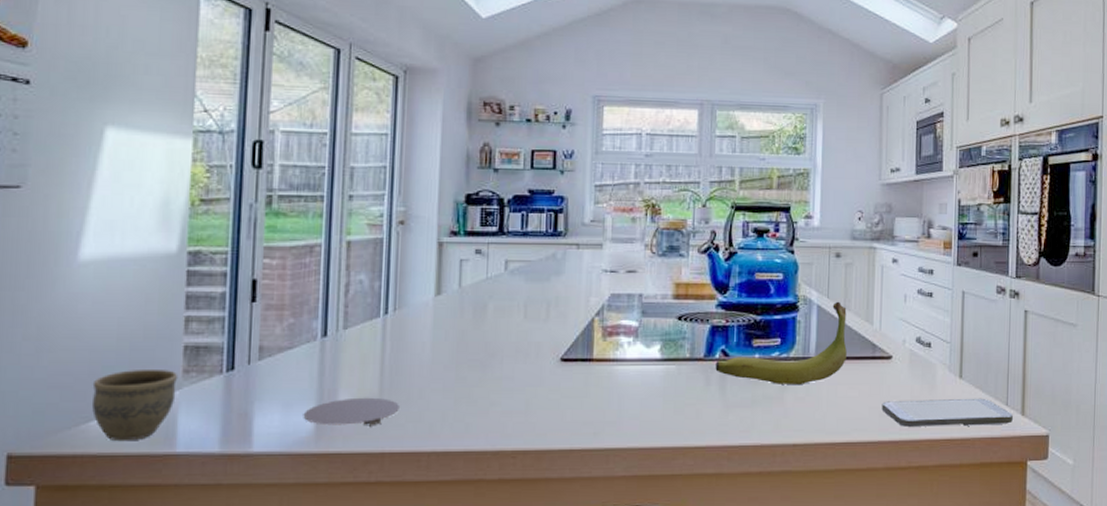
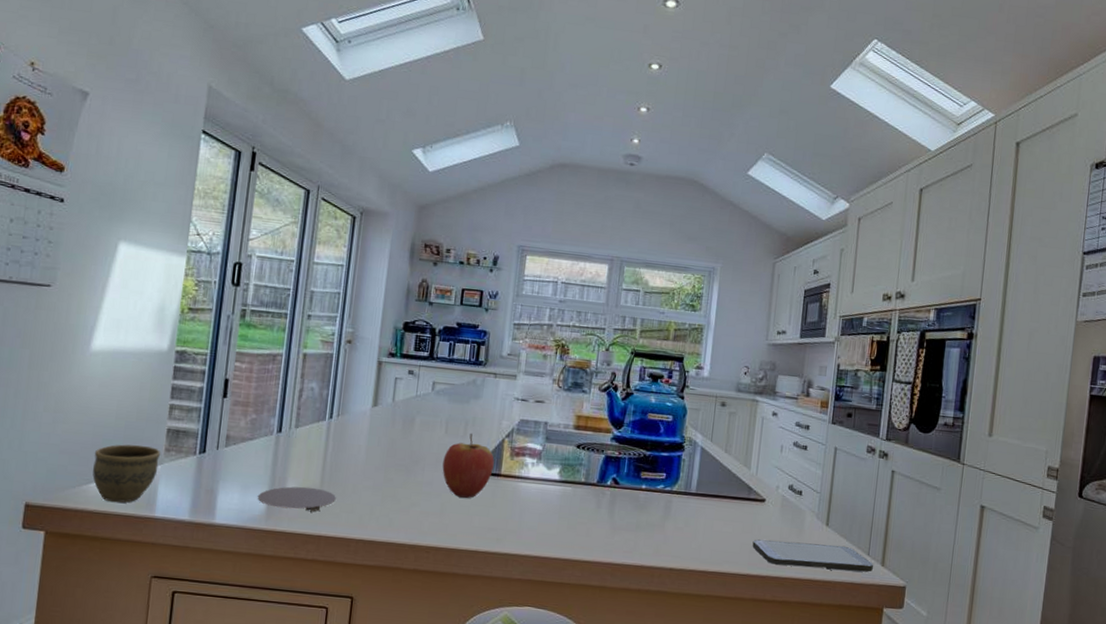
fruit: none [524,314,584,390] -> present [442,433,494,498]
banana: present [715,301,847,386] -> none [606,445,728,517]

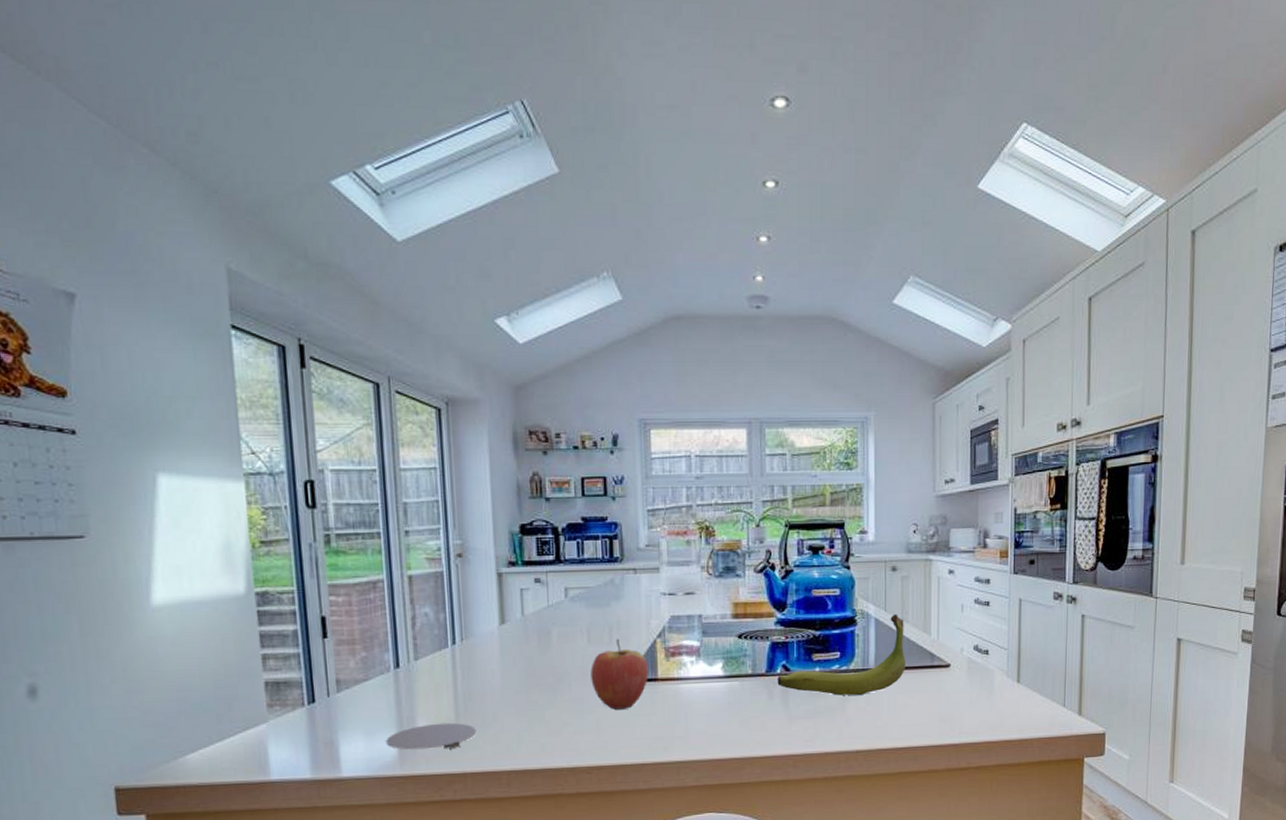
cup: present [92,444,161,503] -> none [183,705,264,772]
banana: none [606,445,728,517] -> present [777,614,905,696]
smartphone: present [752,539,873,572] -> none [941,700,1070,730]

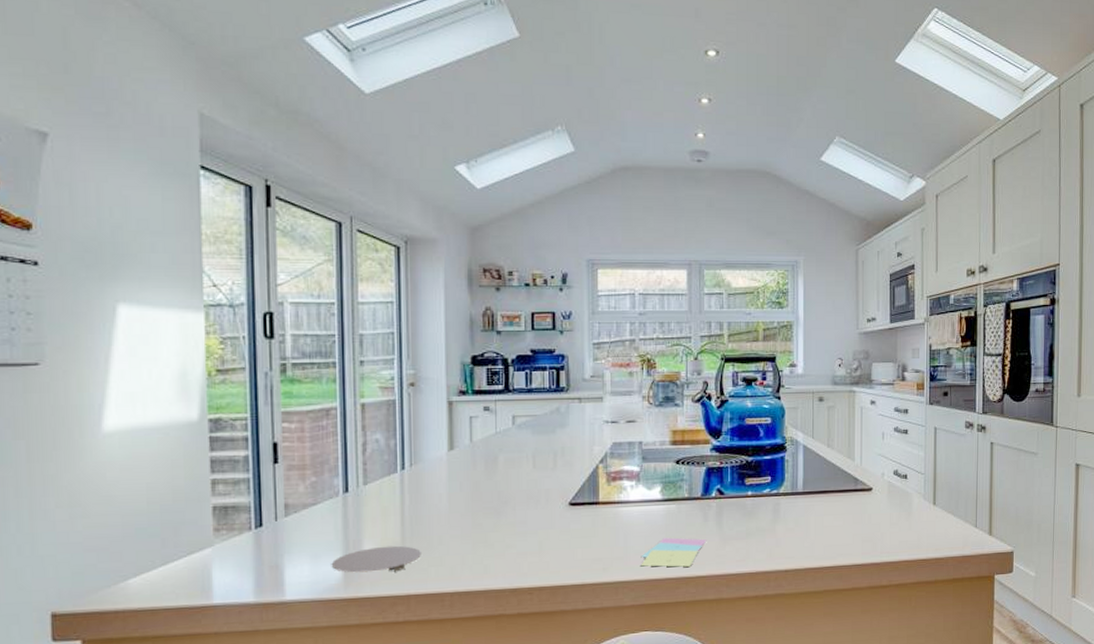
fruit: present [590,638,649,710] -> none [535,463,590,532]
sticky notes: none [703,716,773,747] -> present [641,537,707,567]
banana: present [777,614,905,696] -> none [712,441,831,518]

